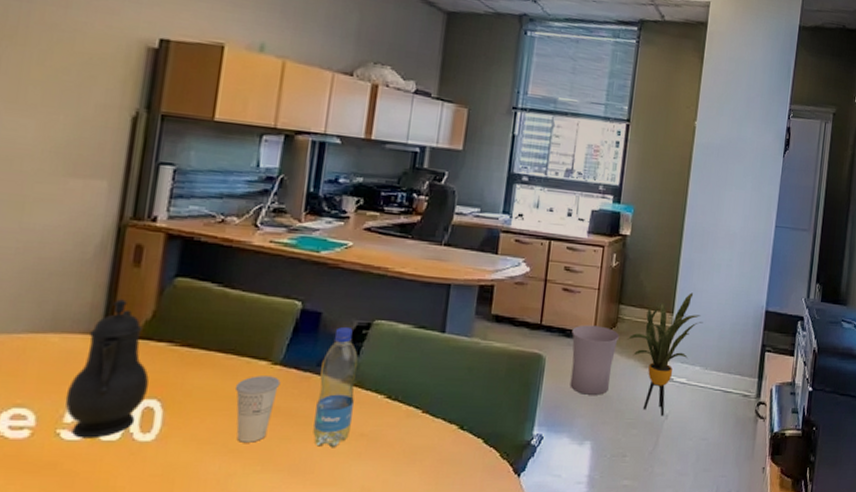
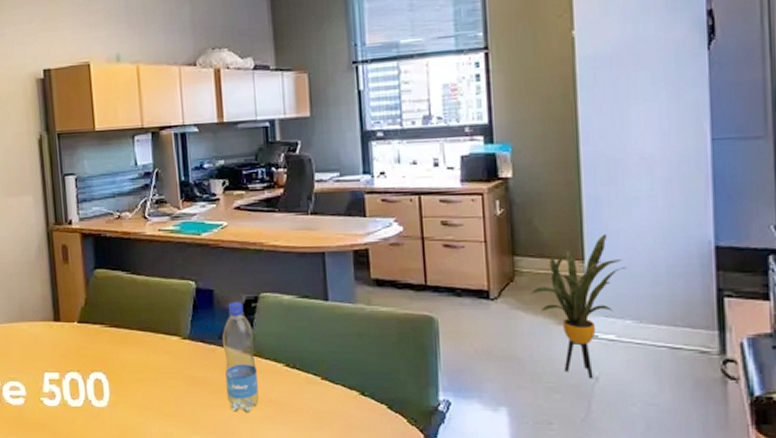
coffeepot: present [65,299,149,439] -> none [40,291,95,405]
cup: present [234,376,281,443] -> none [157,350,192,408]
waste bin: present [570,325,620,395] -> none [462,281,521,357]

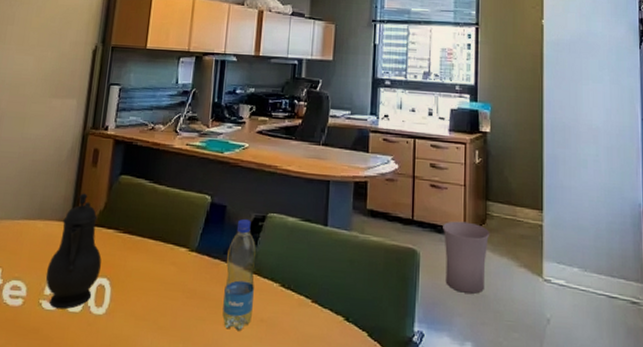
coffeepot: none [40,291,95,405] -> present [46,193,102,309]
waste bin: none [462,281,521,357] -> present [443,221,490,294]
house plant: present [531,234,627,379] -> none [499,189,576,321]

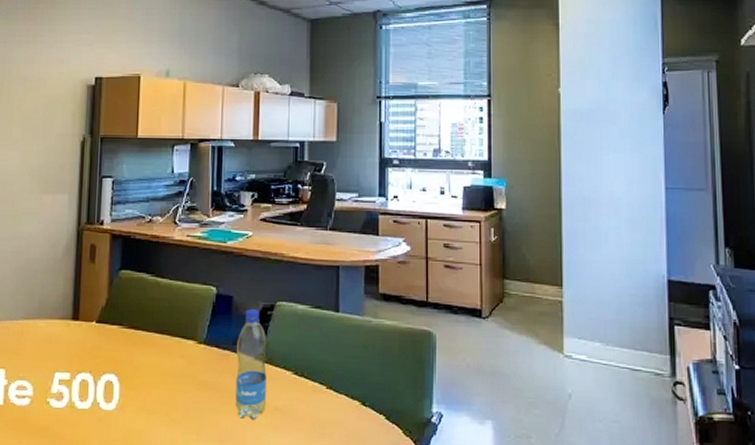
coffeepot: present [46,193,102,309] -> none [51,290,108,407]
waste bin: present [443,221,490,294] -> none [459,301,508,373]

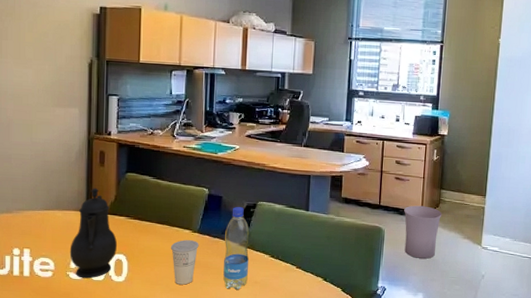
coffeepot: none [51,290,108,407] -> present [69,188,118,279]
cup: none [171,353,206,413] -> present [170,240,199,285]
waste bin: none [459,301,508,373] -> present [404,205,442,259]

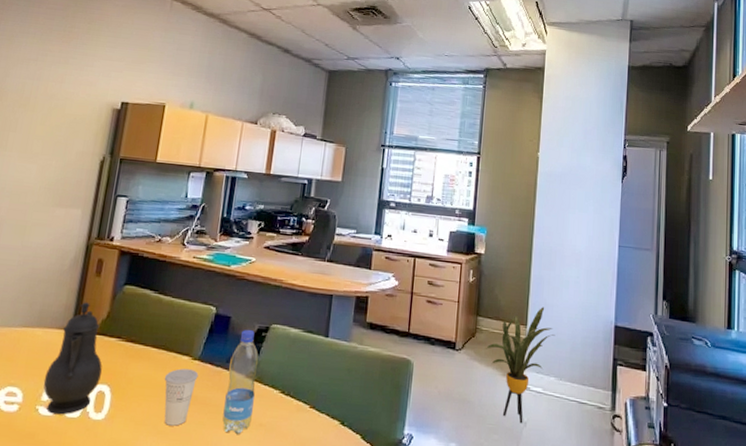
waste bin: present [404,205,442,259] -> none [435,334,479,400]
house plant: none [449,180,512,277] -> present [486,307,556,424]

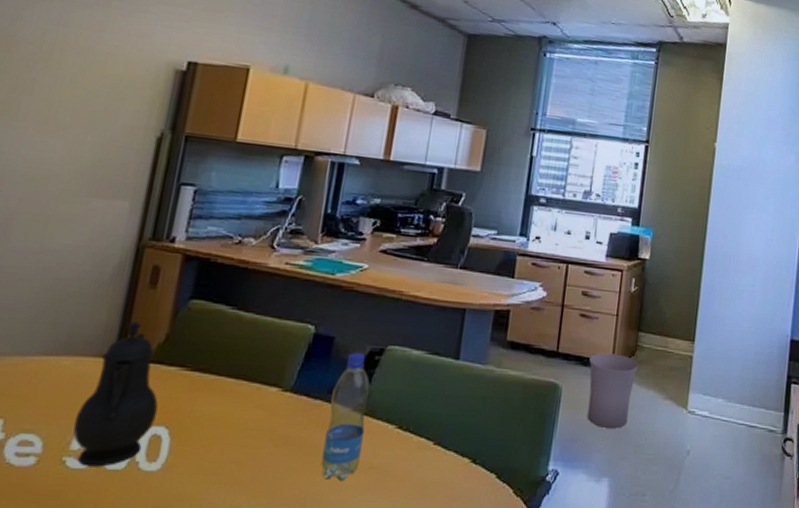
cup: present [164,368,199,426] -> none [243,403,291,474]
waste bin: none [435,334,479,400] -> present [587,352,639,428]
house plant: present [486,307,556,424] -> none [647,320,726,452]

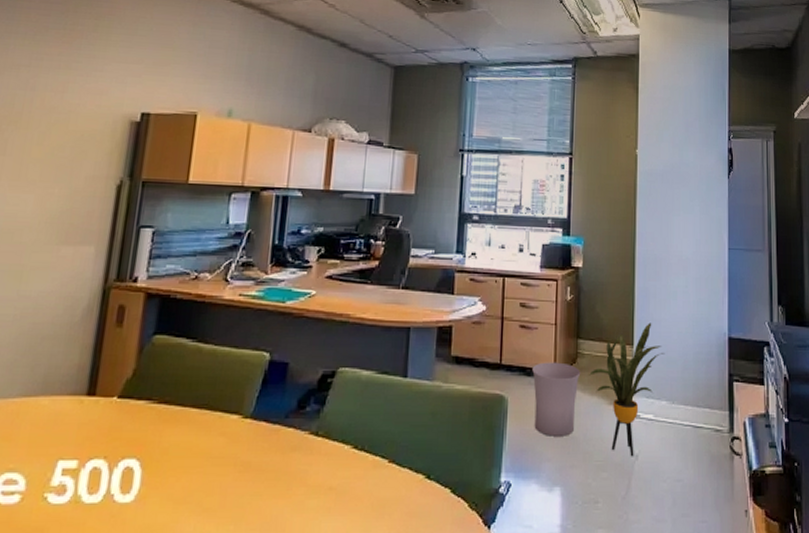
coffeepot: present [73,321,158,467] -> none [52,359,129,502]
bottle: present [321,352,371,482] -> none [283,375,325,504]
house plant: none [647,320,726,452] -> present [589,323,665,457]

